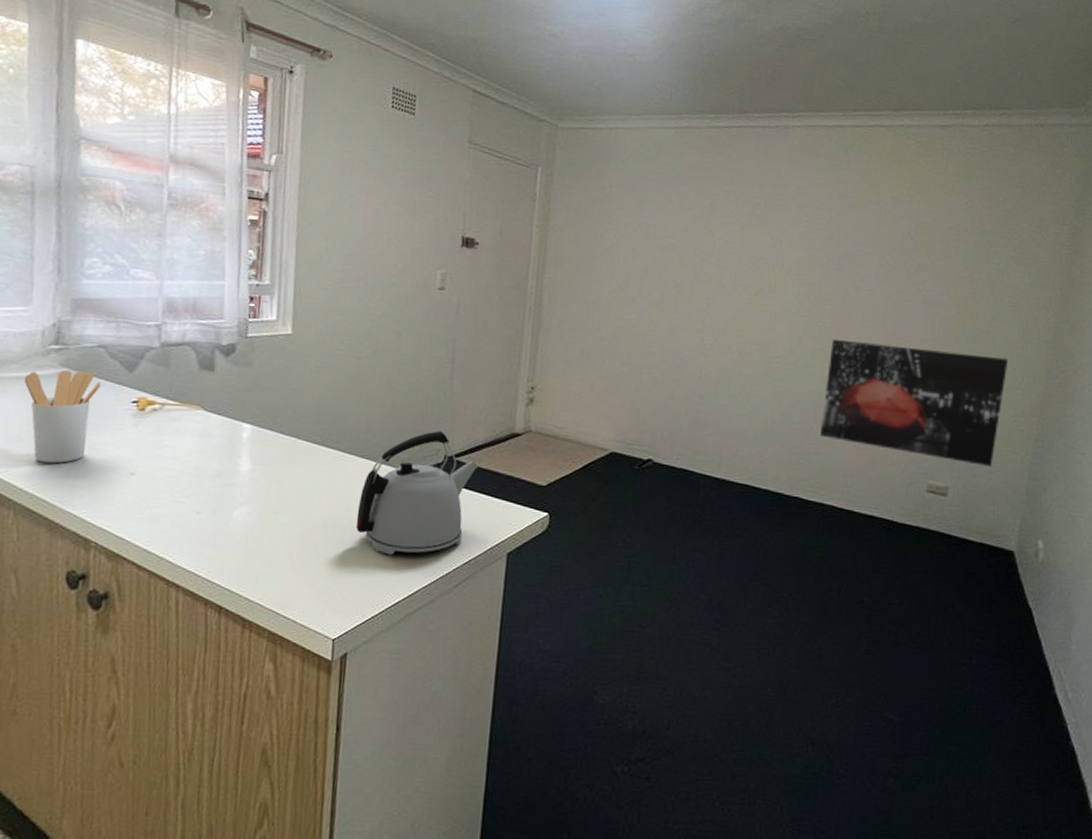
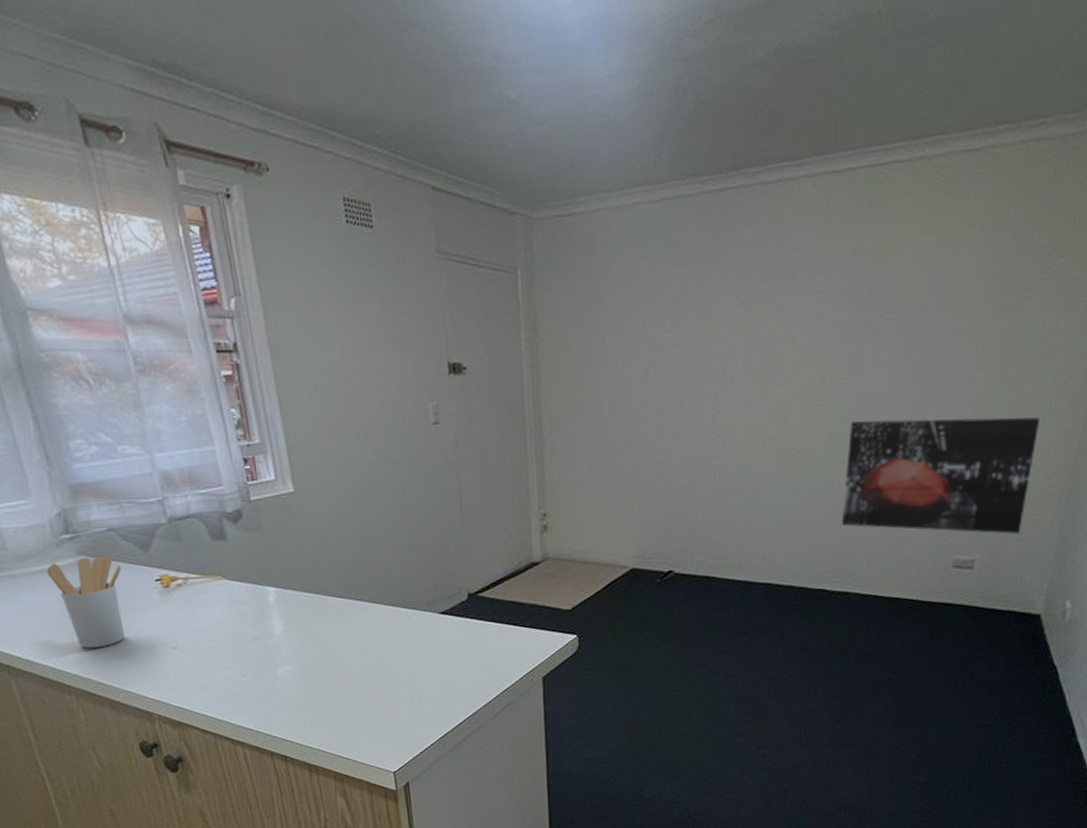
kettle: present [355,431,479,555] -> none [393,570,503,692]

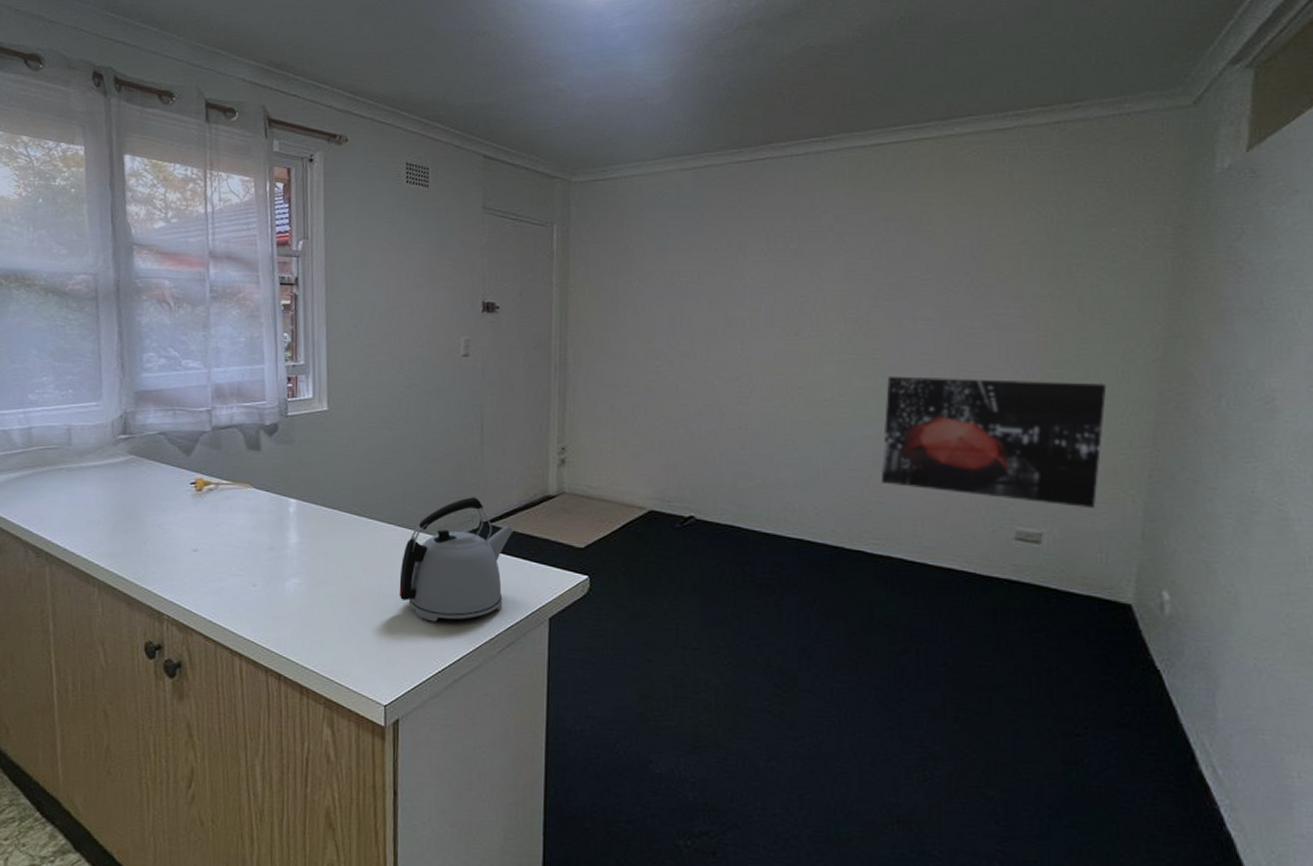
utensil holder: present [46,556,125,649] -> none [99,457,164,543]
kettle: none [393,570,503,692] -> present [399,497,515,622]

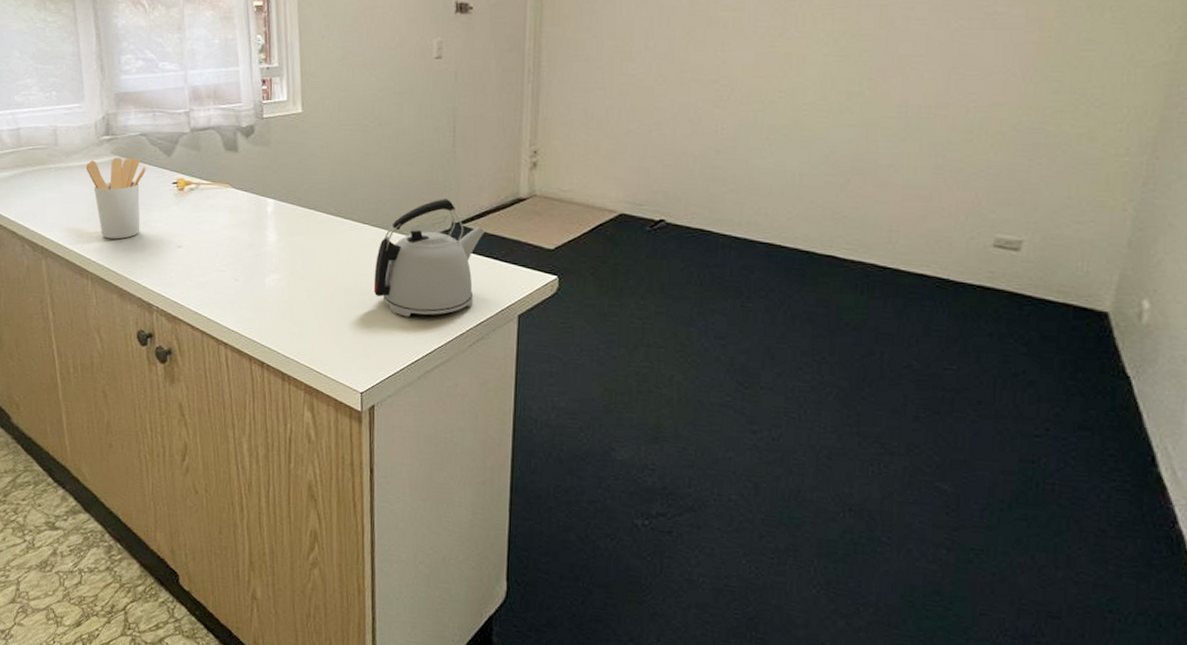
utensil holder: none [99,457,164,543] -> present [86,157,147,239]
wall art: present [880,376,1107,508] -> none [858,79,1109,216]

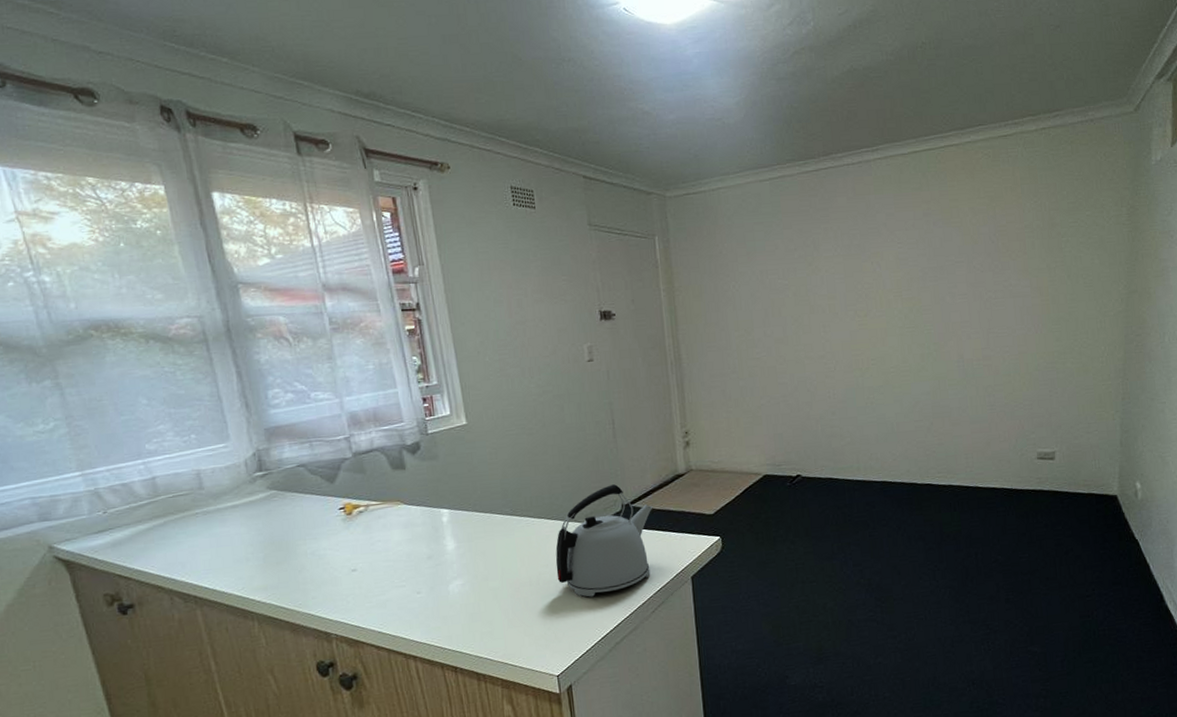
utensil holder: present [86,157,147,239] -> none [238,490,309,576]

